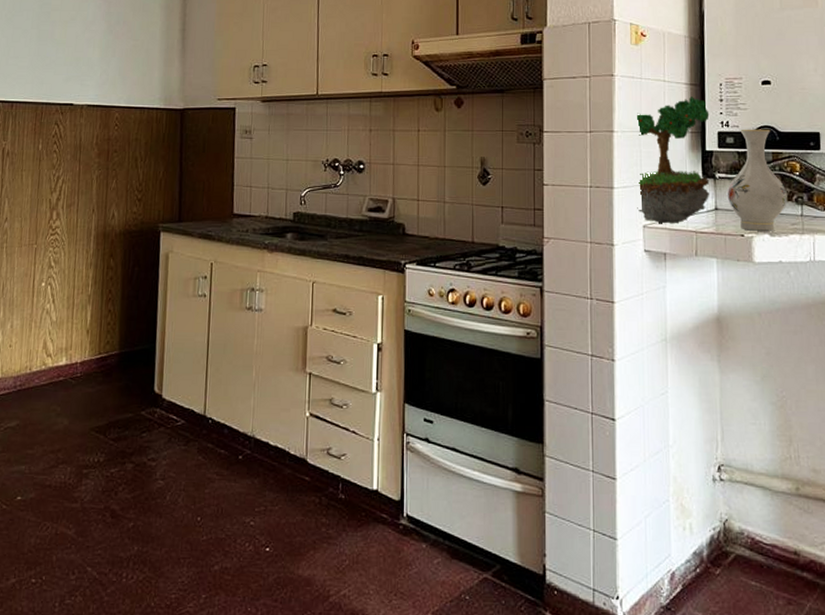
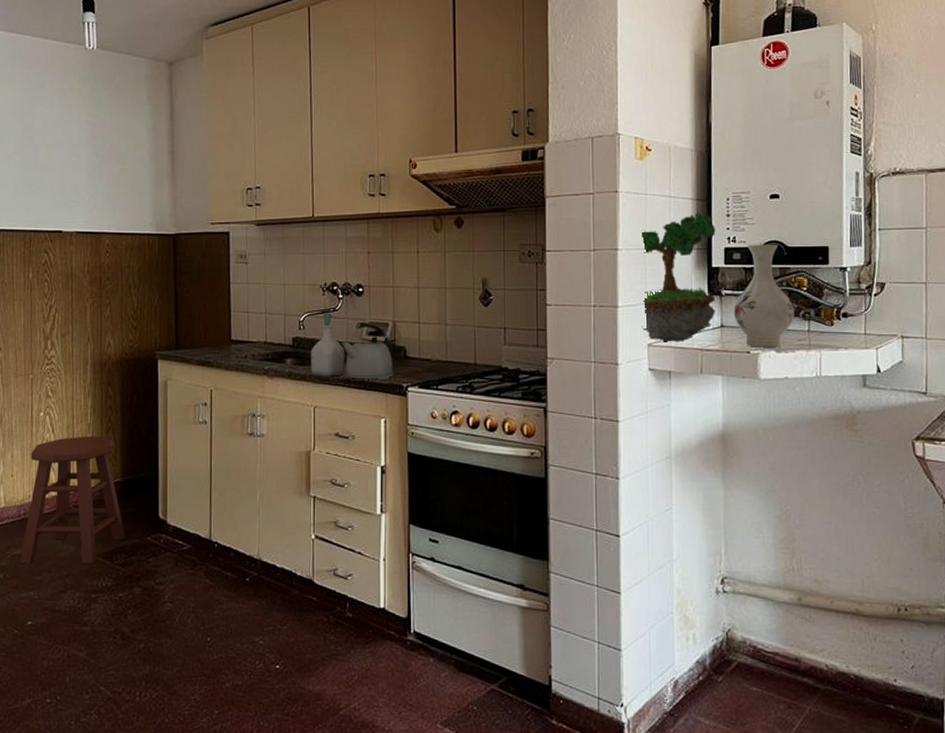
stool: none [13,307,120,438] -> present [20,436,125,564]
soap bottle: none [310,189,345,253] -> present [310,313,345,378]
kettle: none [341,198,393,257] -> present [341,321,394,380]

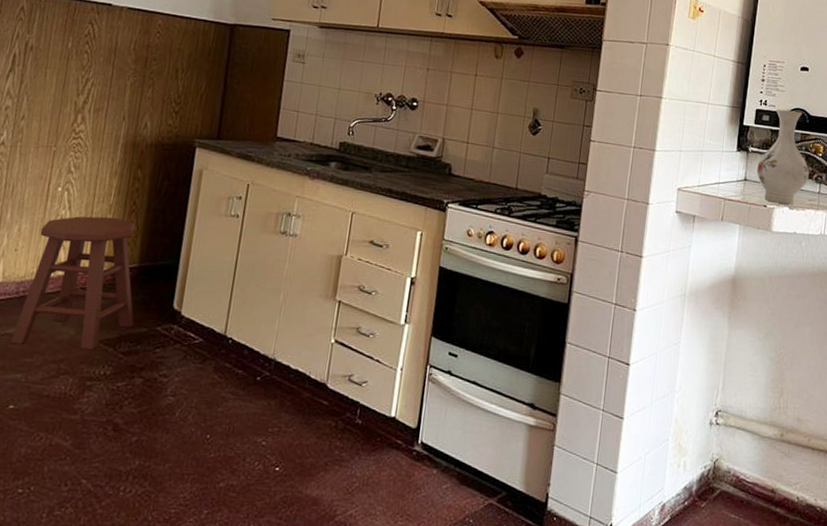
soap bottle: present [310,313,345,378] -> none [353,122,391,186]
kettle: present [341,321,394,380] -> none [387,134,439,195]
plant: present [642,212,716,342] -> none [674,73,751,190]

